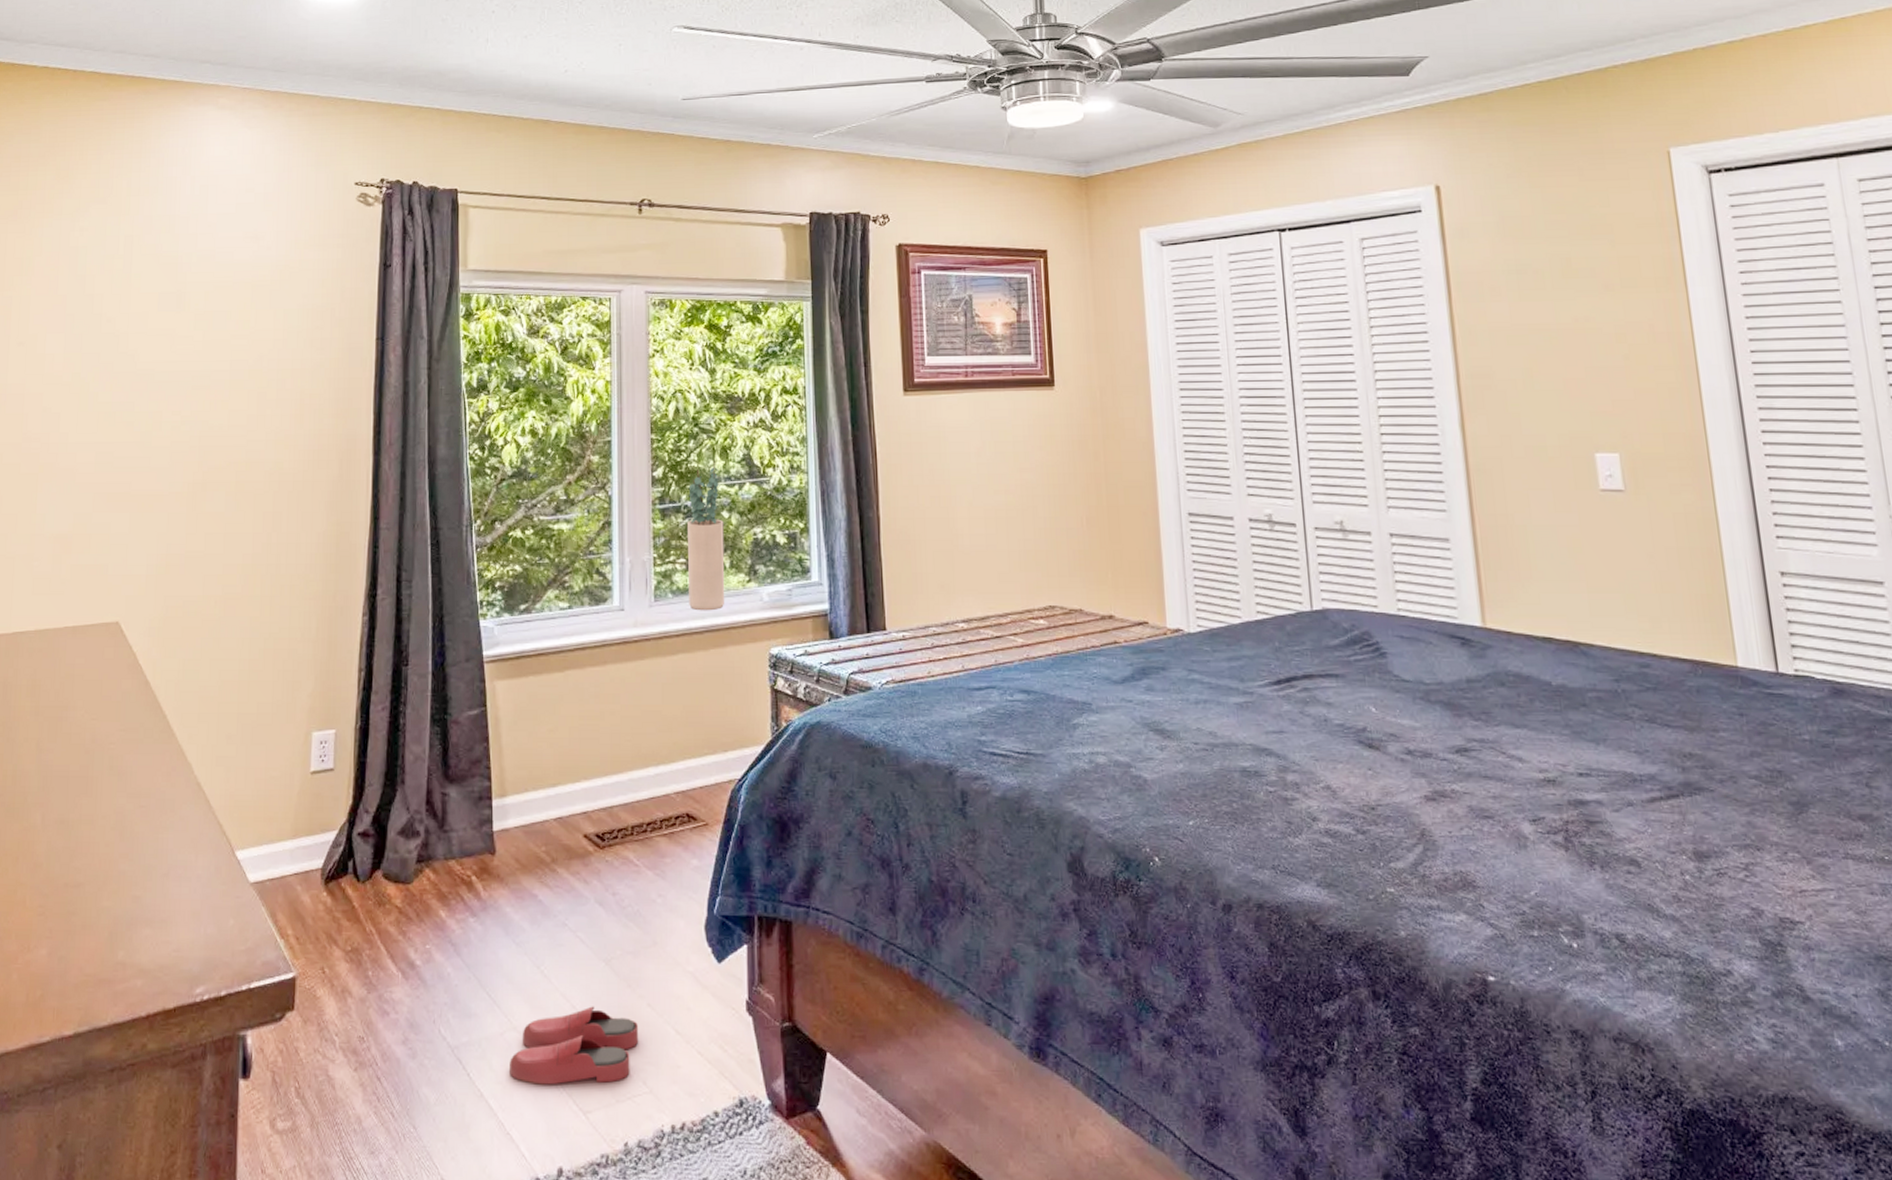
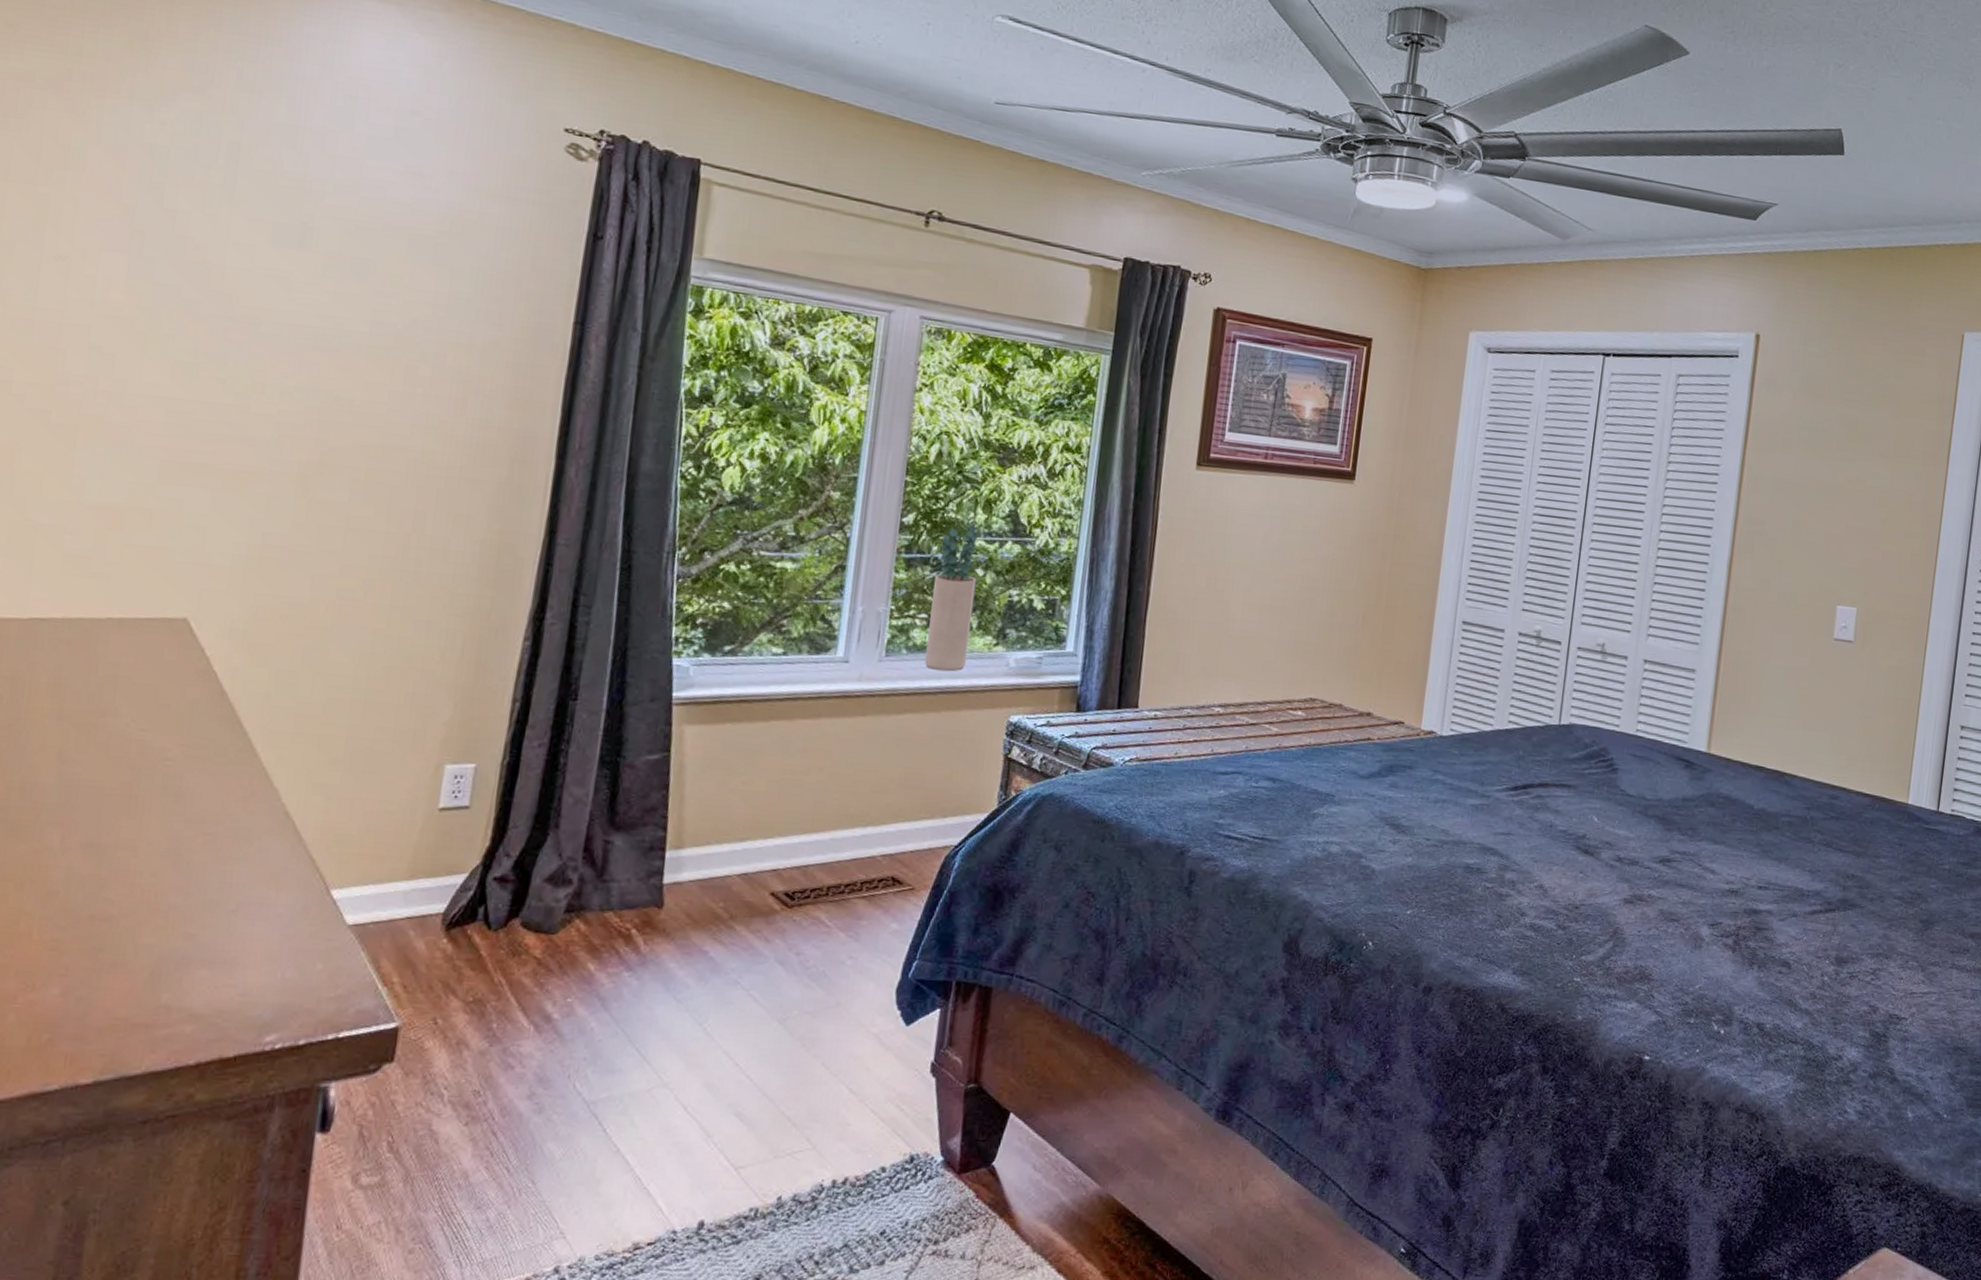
slippers: present [510,1006,638,1085] -> none [654,1064,808,1141]

